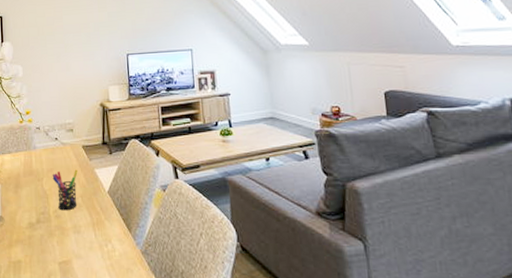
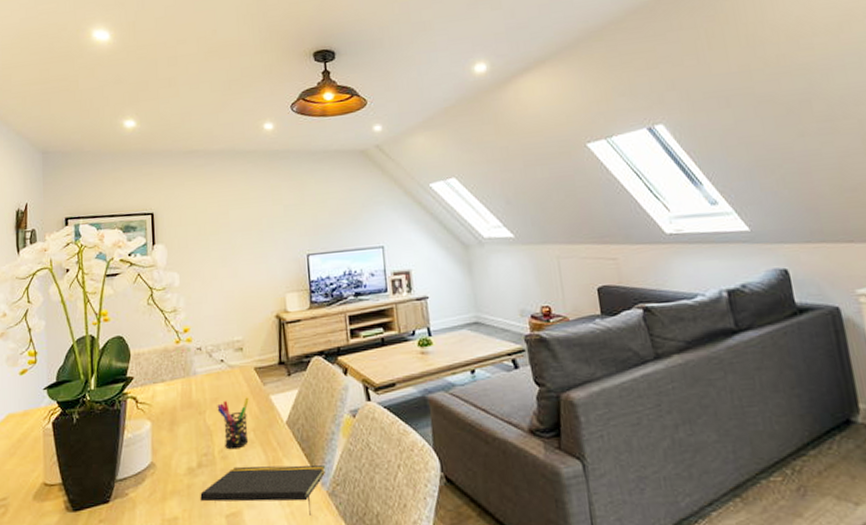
notepad: none [38,224,140,268] -> present [200,465,326,515]

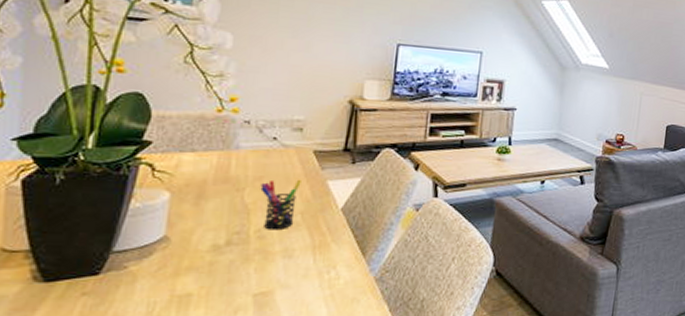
notepad: present [200,465,326,515] -> none [224,247,378,298]

